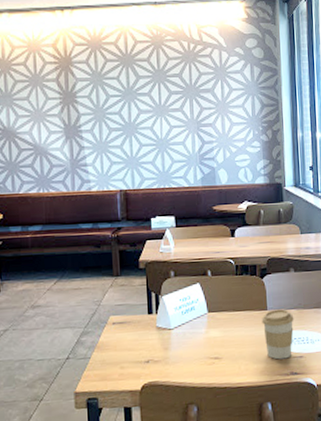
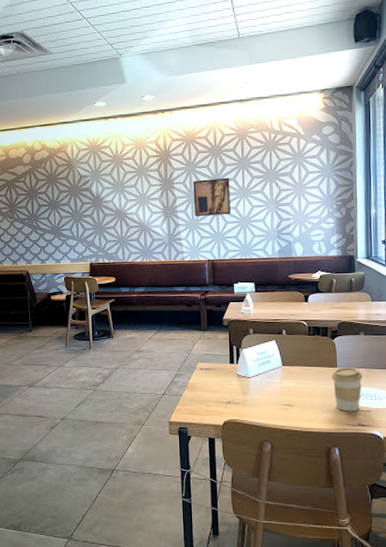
wall art: none [100,93,146,139] -> present [193,178,231,217]

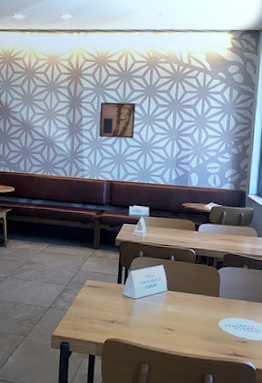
coffee cup: present [331,367,363,412] -> none [213,297,243,341]

